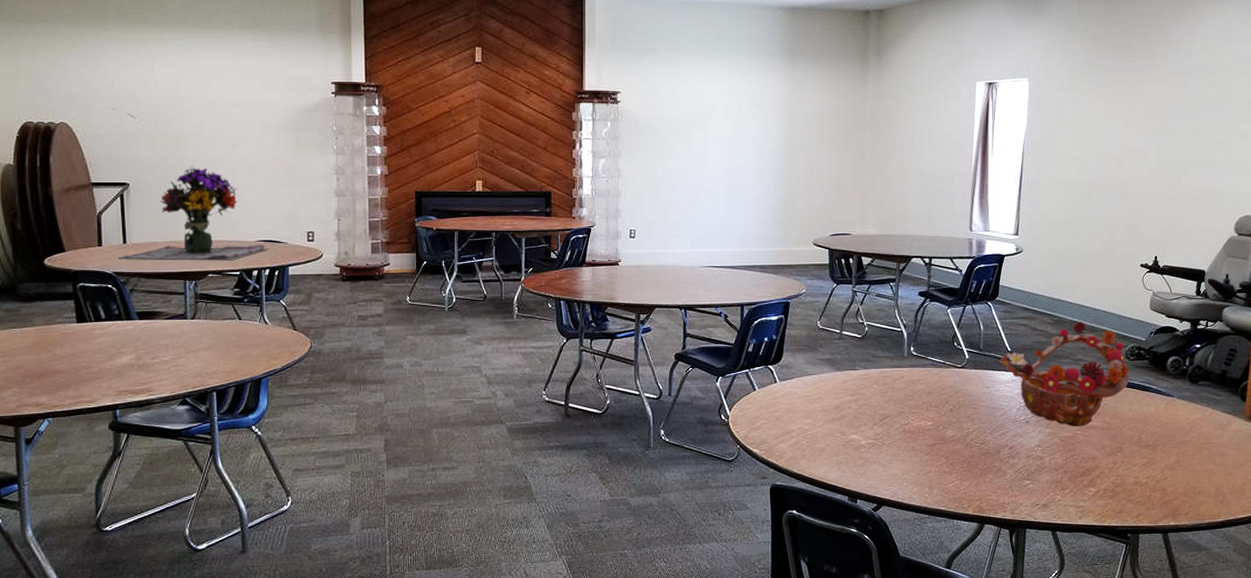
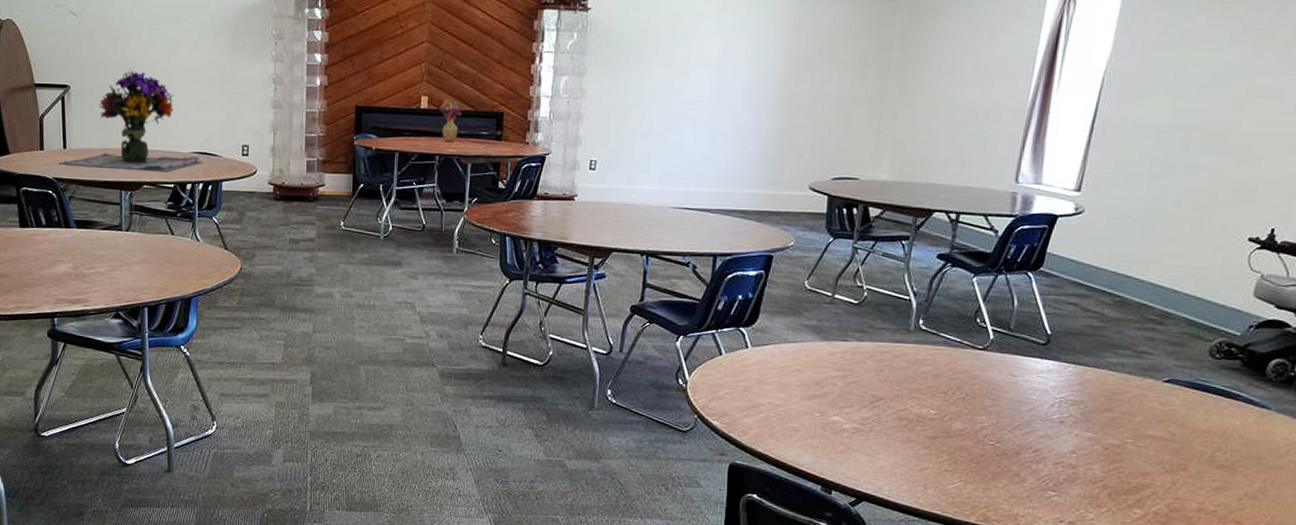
flower arrangement: none [493,180,515,222] -> present [439,97,463,144]
flower arrangement: present [1000,321,1130,426] -> none [1034,304,1212,434]

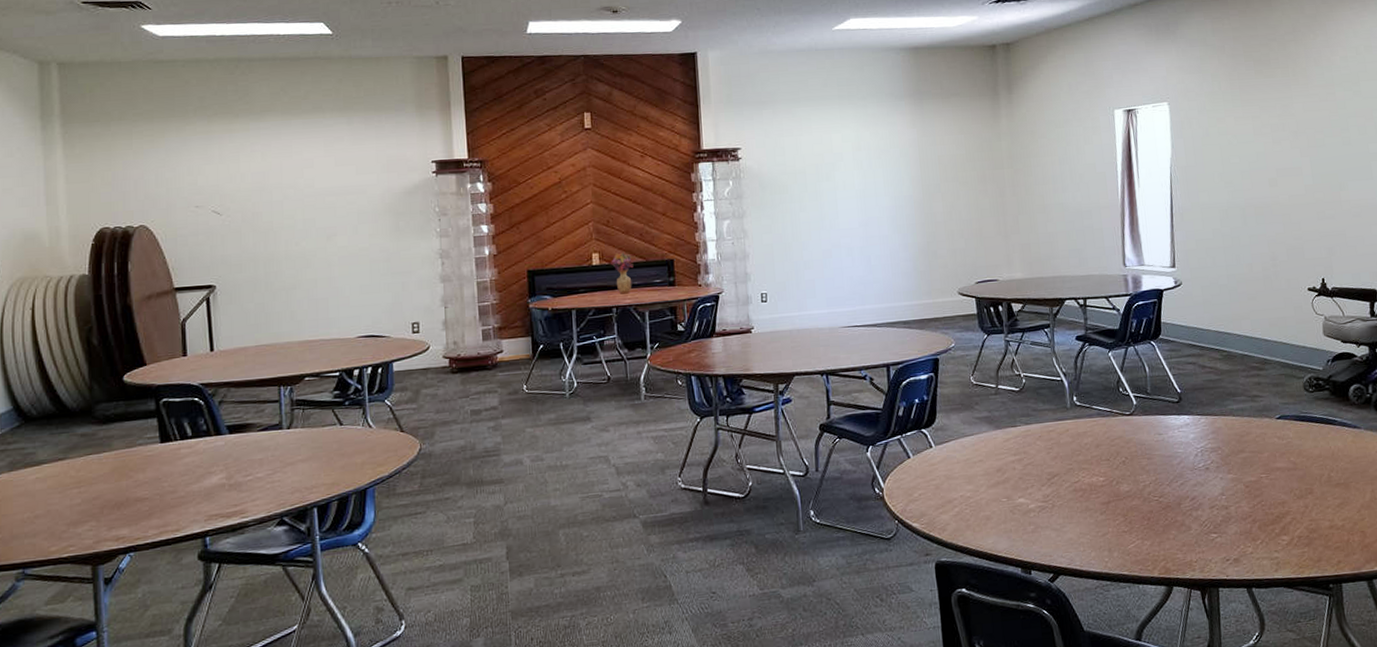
flower arrangement: present [59,68,203,171] -> none [205,260,370,369]

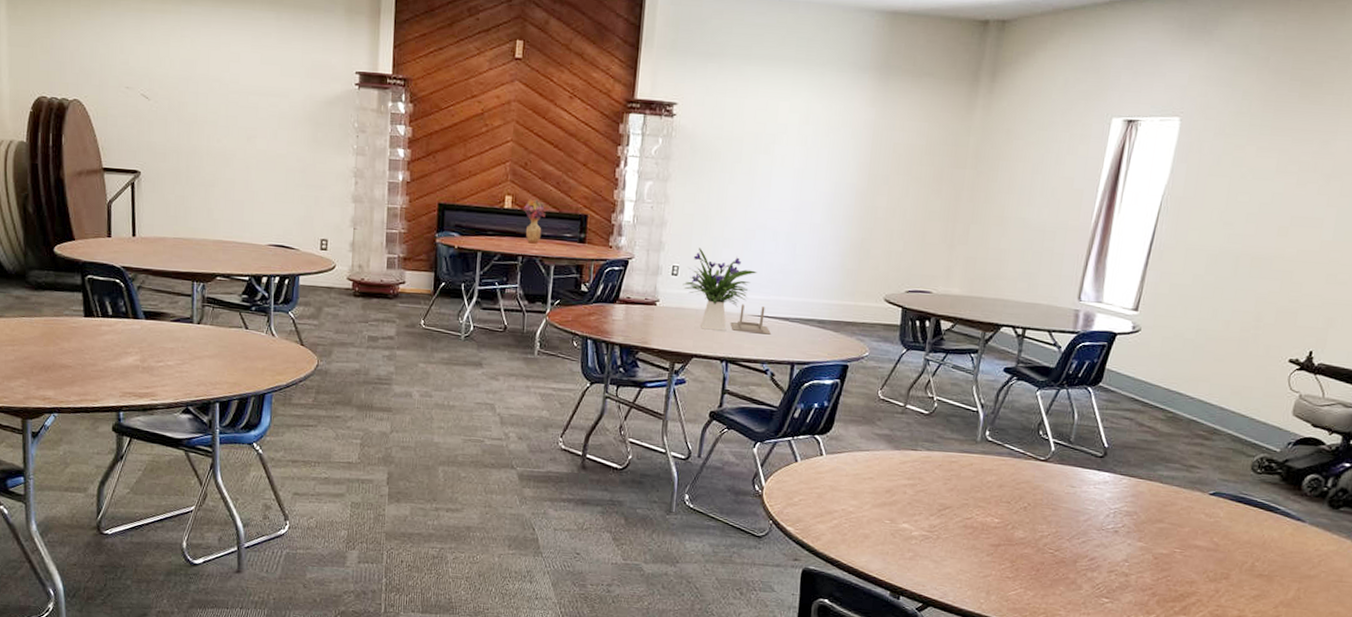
flower arrangement: none [773,273,840,348] -> present [682,247,757,331]
napkin holder: none [823,316,863,344] -> present [730,304,771,335]

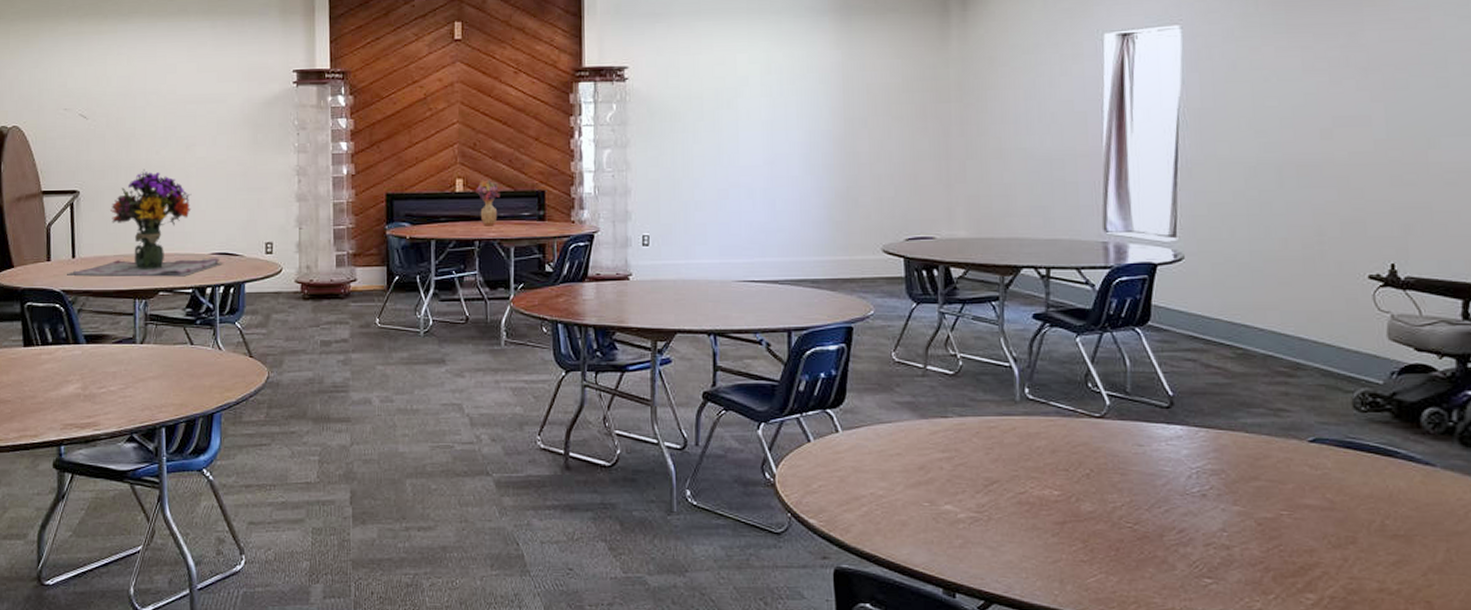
flower arrangement: none [127,155,279,264] -> present [67,169,223,276]
flower arrangement: present [682,247,757,331] -> none [656,213,736,301]
napkin holder: present [730,304,771,335] -> none [713,269,760,301]

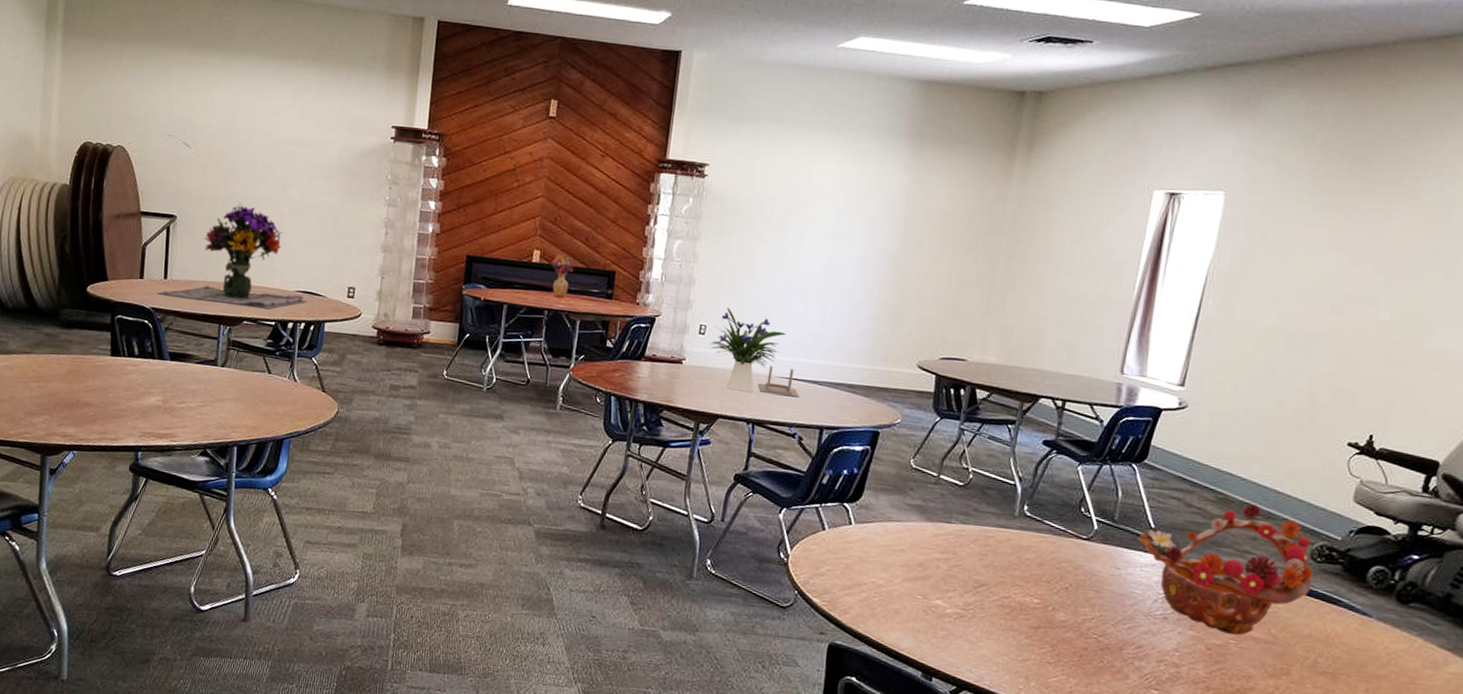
flower arrangement: none [656,213,736,301] -> present [710,307,786,392]
napkin holder: none [713,269,760,301] -> present [757,365,799,398]
flower arrangement: none [1157,355,1362,504] -> present [1138,503,1314,635]

